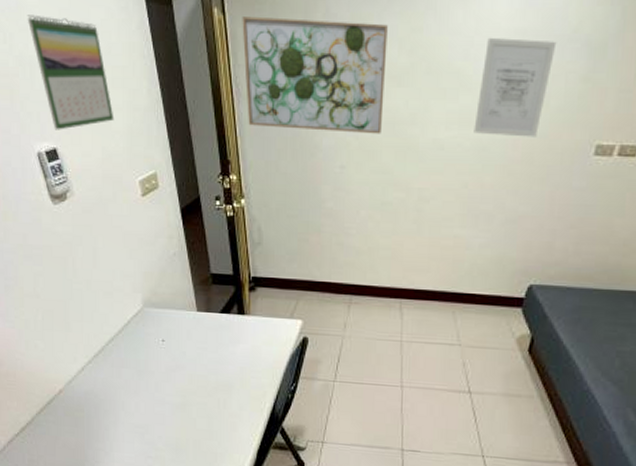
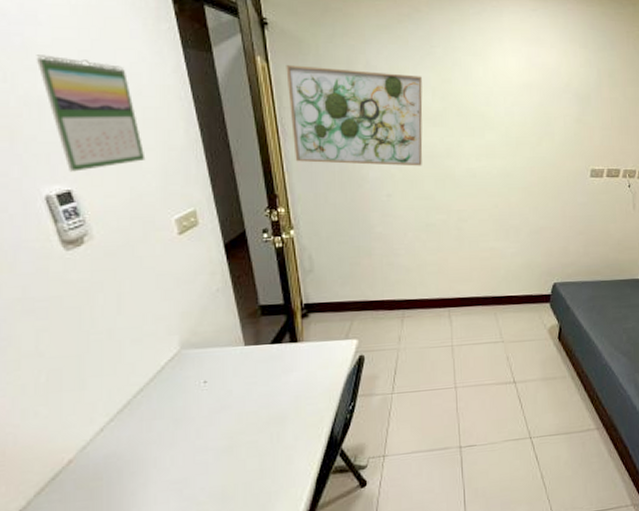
wall art: present [473,37,557,137] -> none [499,88,555,165]

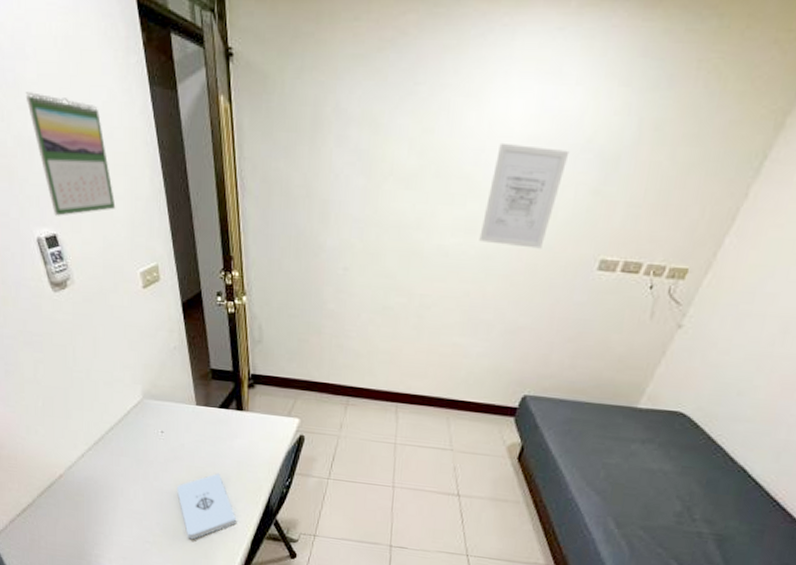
notepad: none [225,413,298,498] -> present [177,473,237,540]
wall art: present [286,65,423,166] -> none [248,107,399,238]
wall art: none [499,88,555,165] -> present [479,142,570,249]

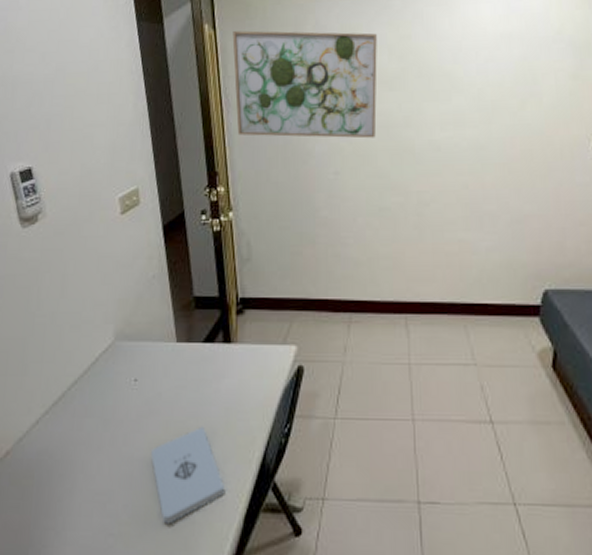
calendar: present [25,92,116,216] -> none [14,37,97,149]
wall art: none [248,107,399,238] -> present [232,30,377,139]
wall art: present [479,142,570,249] -> none [469,41,542,135]

